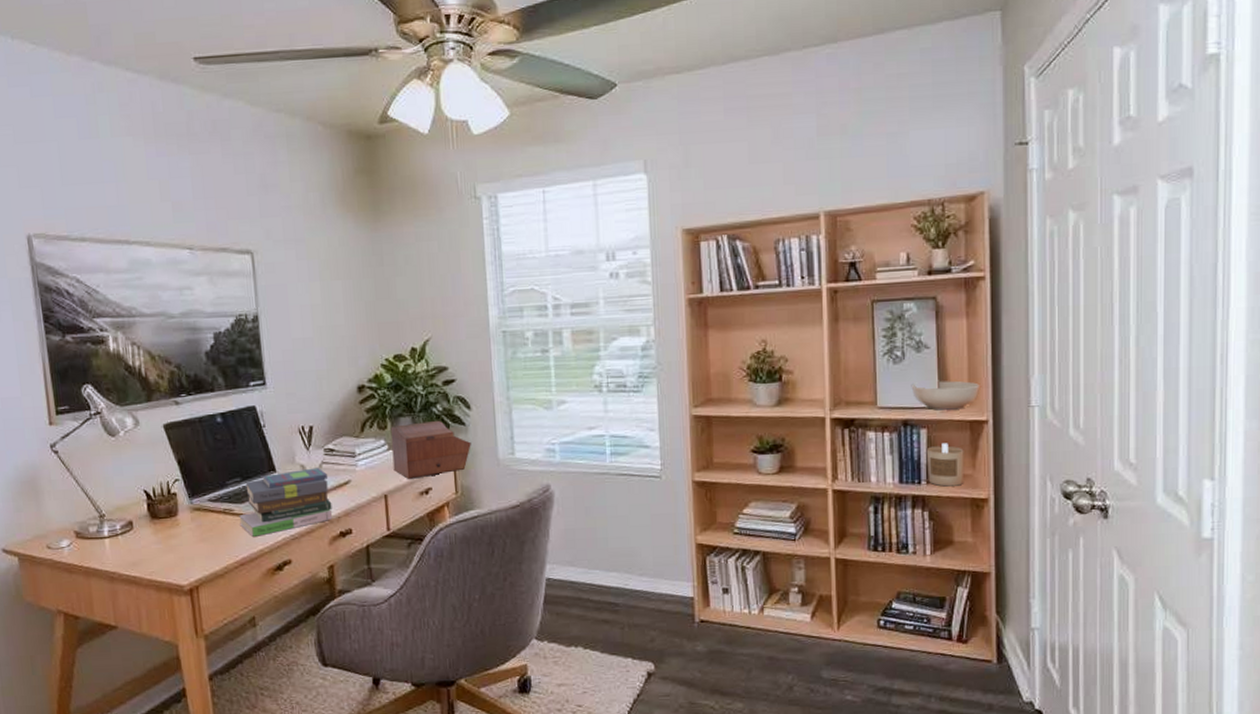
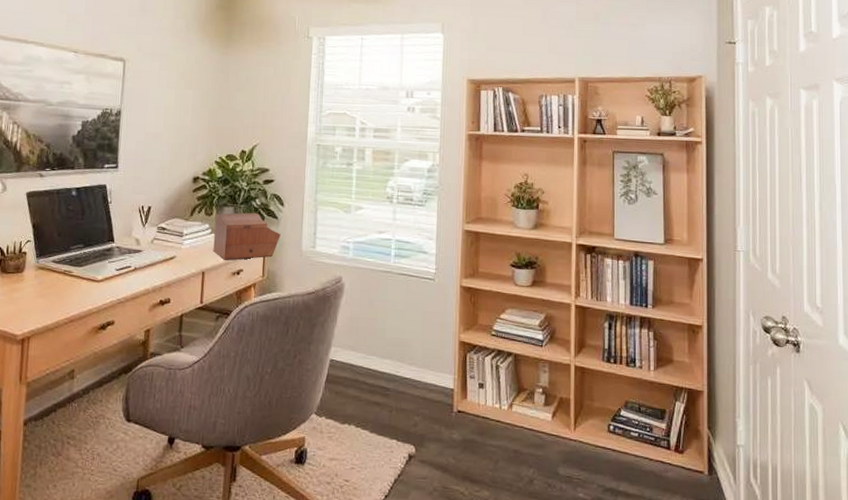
books: present [239,467,332,537] -> none [76,242,158,297]
bowl: present [911,380,980,410] -> none [642,221,697,247]
candle: present [926,443,965,487] -> none [652,274,683,312]

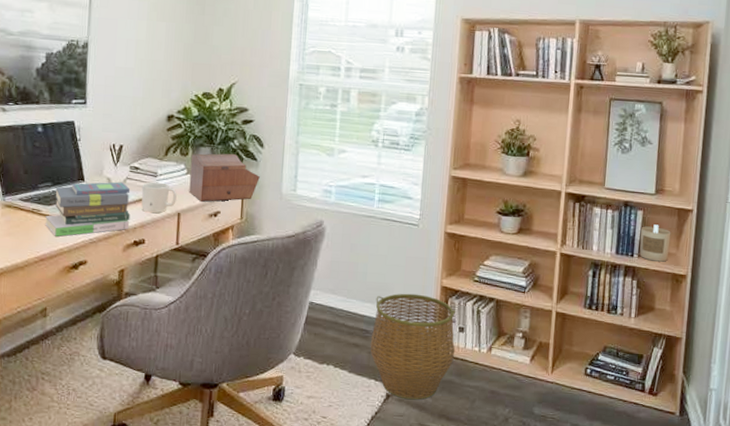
books: none [76,242,158,297] -> present [45,182,131,237]
mug: none [167,242,202,273] -> present [141,182,177,214]
basket: none [391,349,476,461] -> present [370,293,456,400]
candle: none [652,274,683,312] -> present [639,224,671,262]

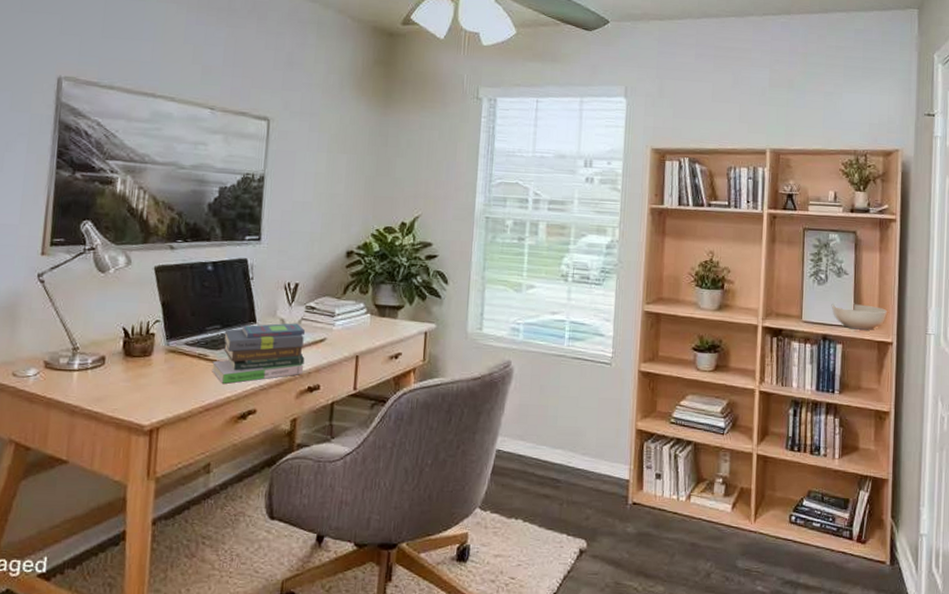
mug: present [141,182,177,214] -> none [317,322,355,357]
sewing box: present [189,153,260,202] -> none [368,290,444,343]
basket: present [370,293,456,400] -> none [561,438,653,556]
bowl: none [634,171,690,198] -> present [831,303,888,330]
candle: present [639,224,671,262] -> none [840,358,872,398]

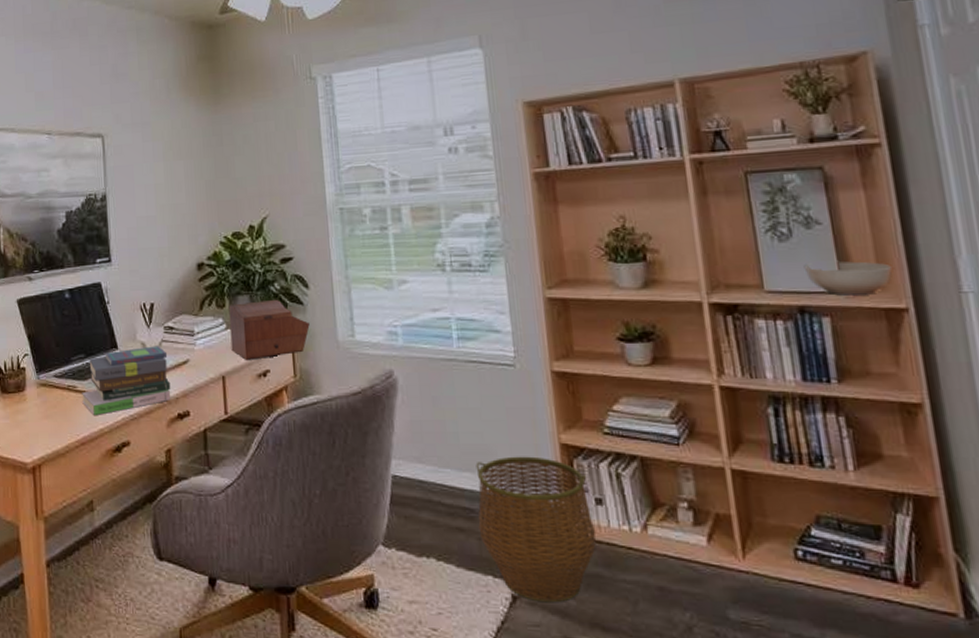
sewing box: none [368,290,444,343] -> present [228,299,310,360]
basket: none [561,438,653,556] -> present [475,456,597,603]

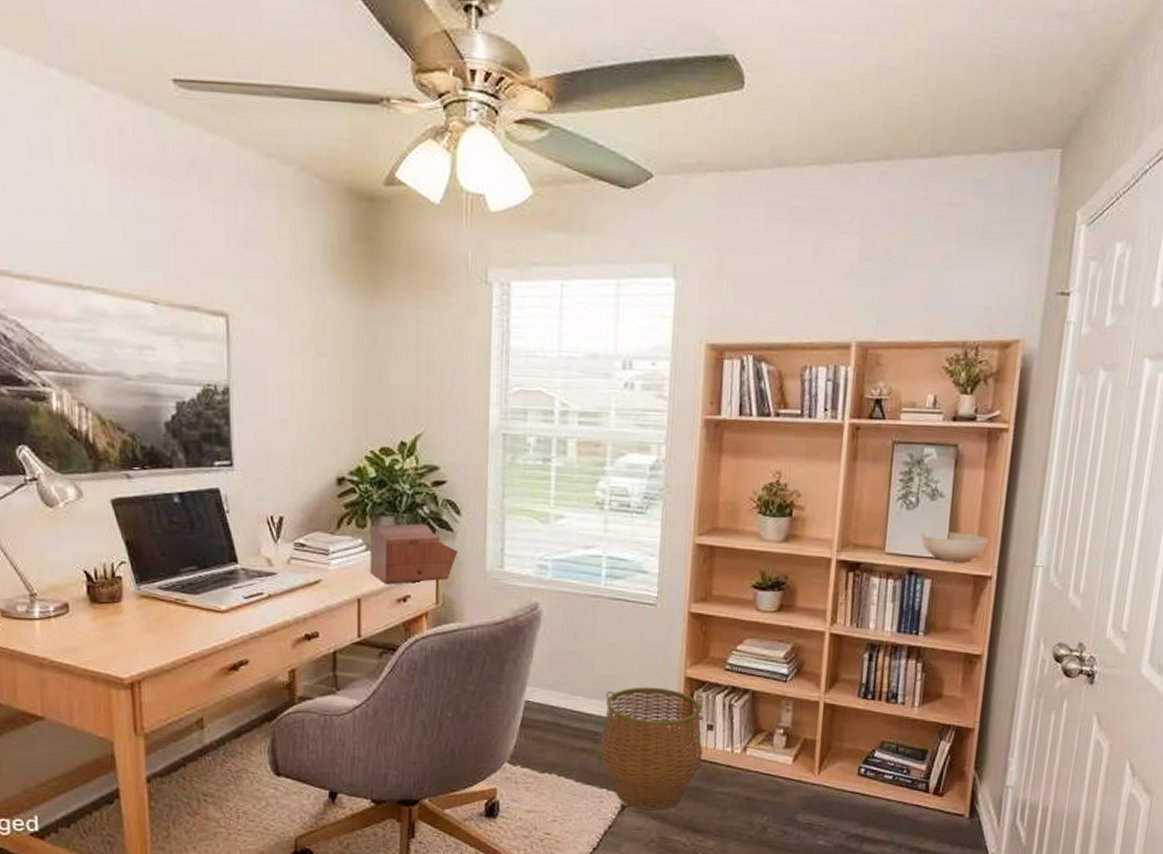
books: present [82,346,171,415] -> none [192,562,298,632]

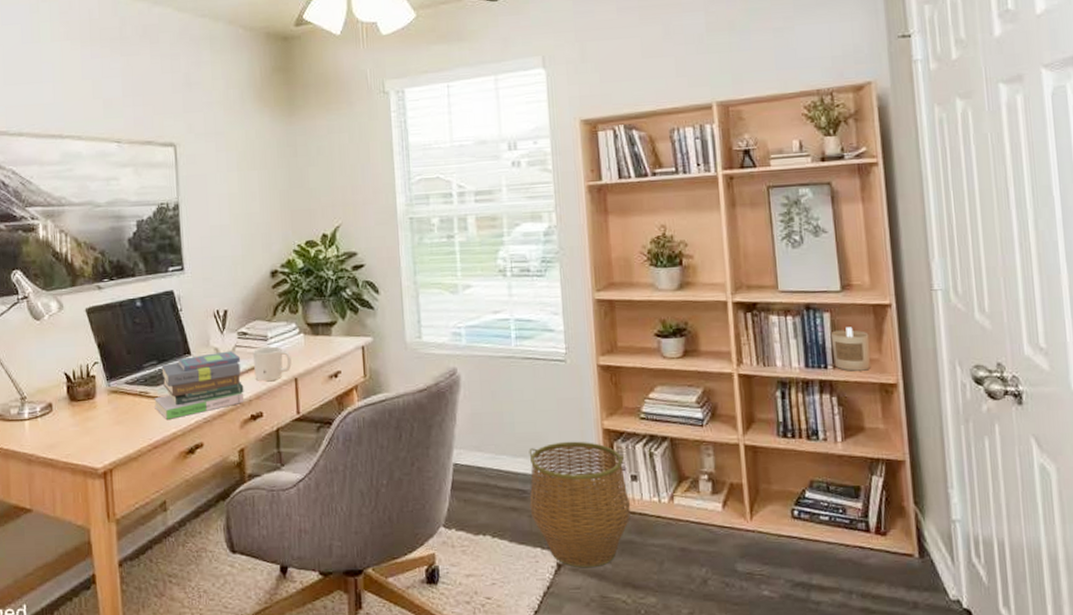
books: none [192,562,298,632] -> present [154,351,244,419]
mug: none [310,561,355,600] -> present [252,346,292,382]
sewing box: present [370,523,458,584] -> none [301,304,380,362]
bowl: present [921,531,990,563] -> none [811,264,881,294]
candle: none [925,595,965,640] -> present [830,327,872,371]

